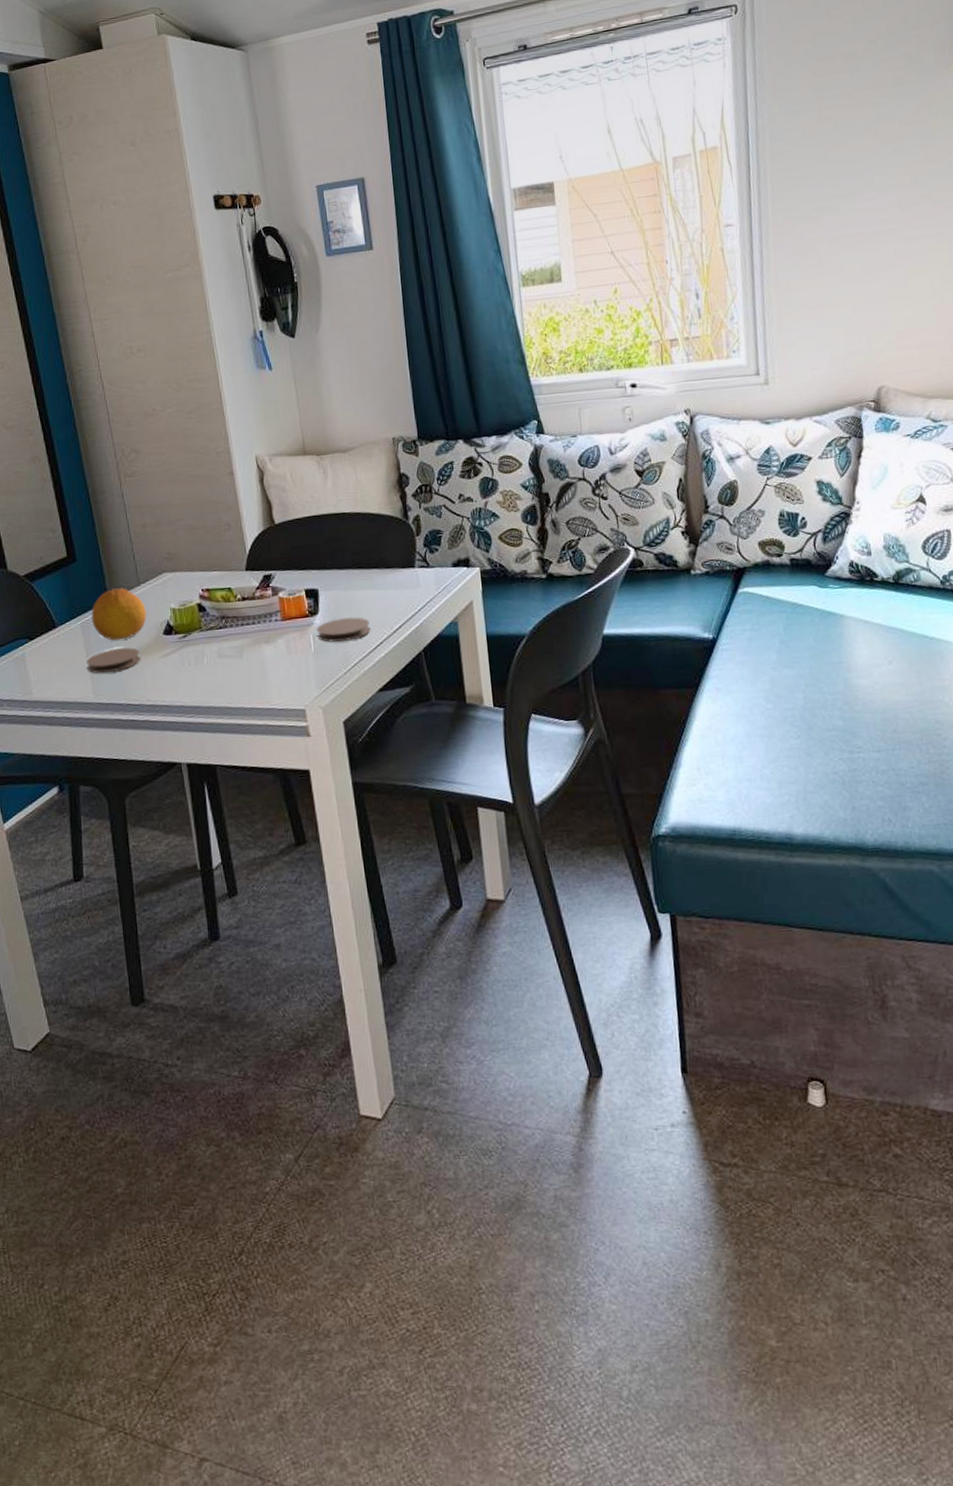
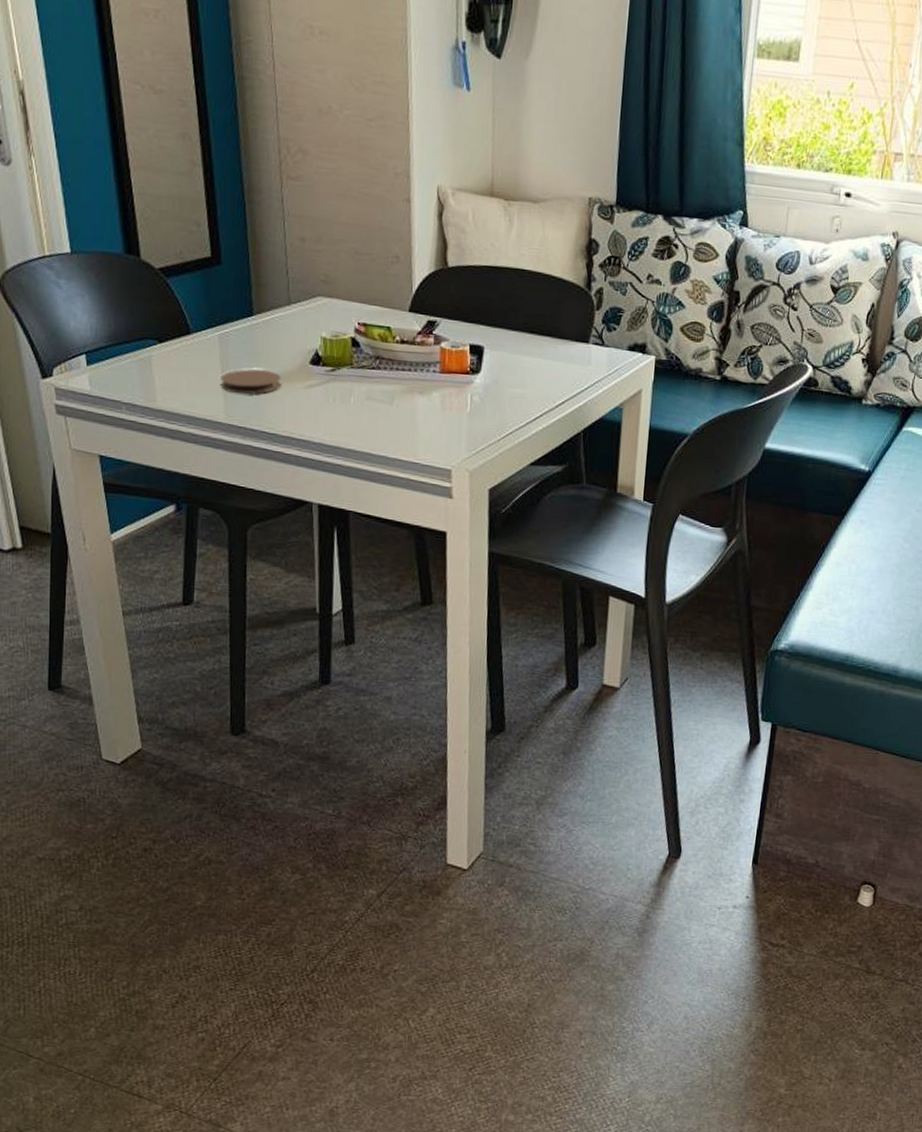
fruit: present [91,587,147,641] -> none [231,302,295,361]
coaster: present [317,617,371,643] -> none [476,382,533,407]

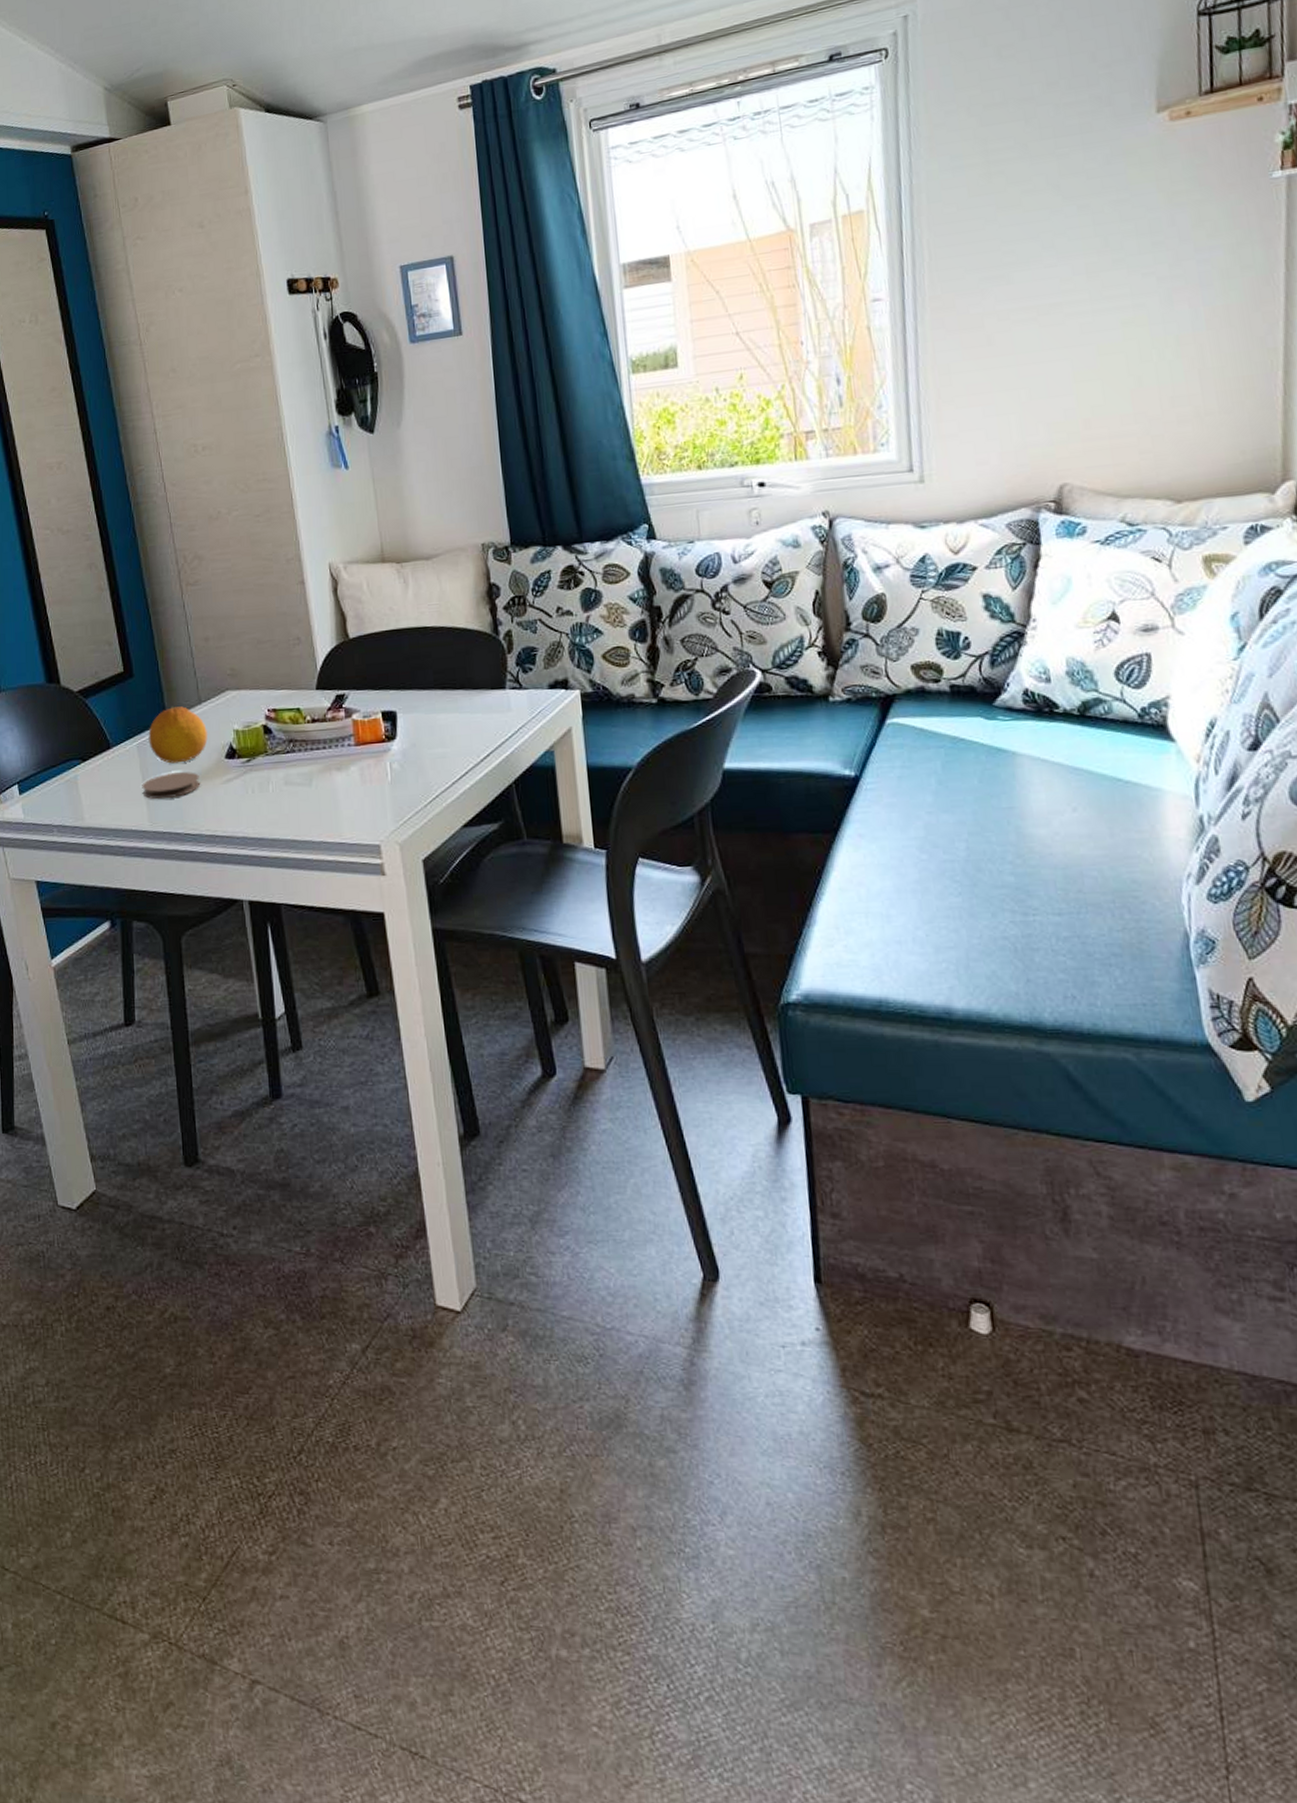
fruit: none [231,302,295,361] -> present [148,706,209,764]

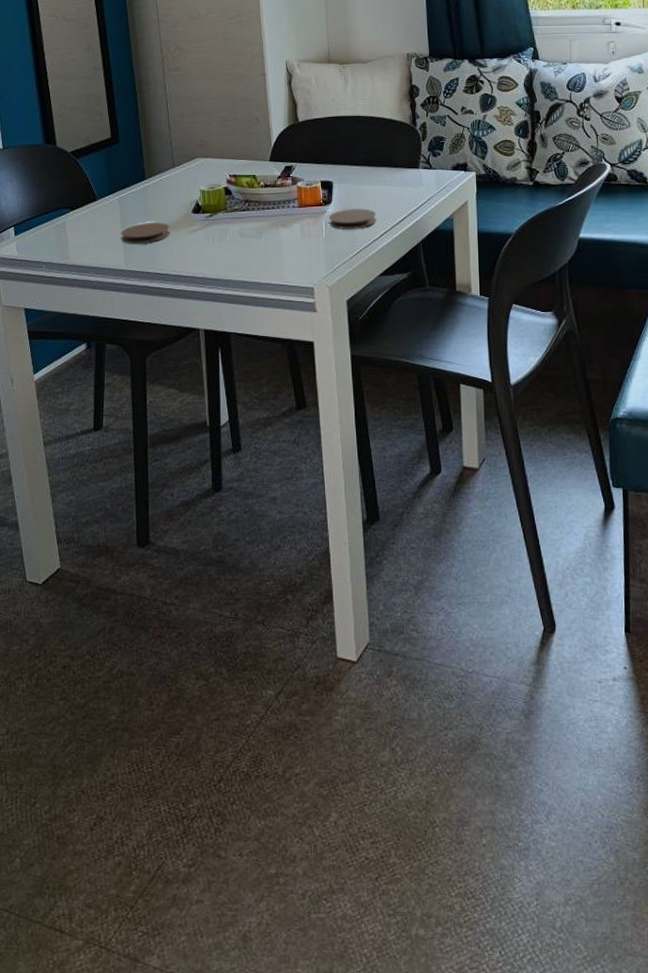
fruit: present [148,706,209,764] -> none [129,168,179,215]
coaster: none [394,743,455,772] -> present [329,208,377,230]

